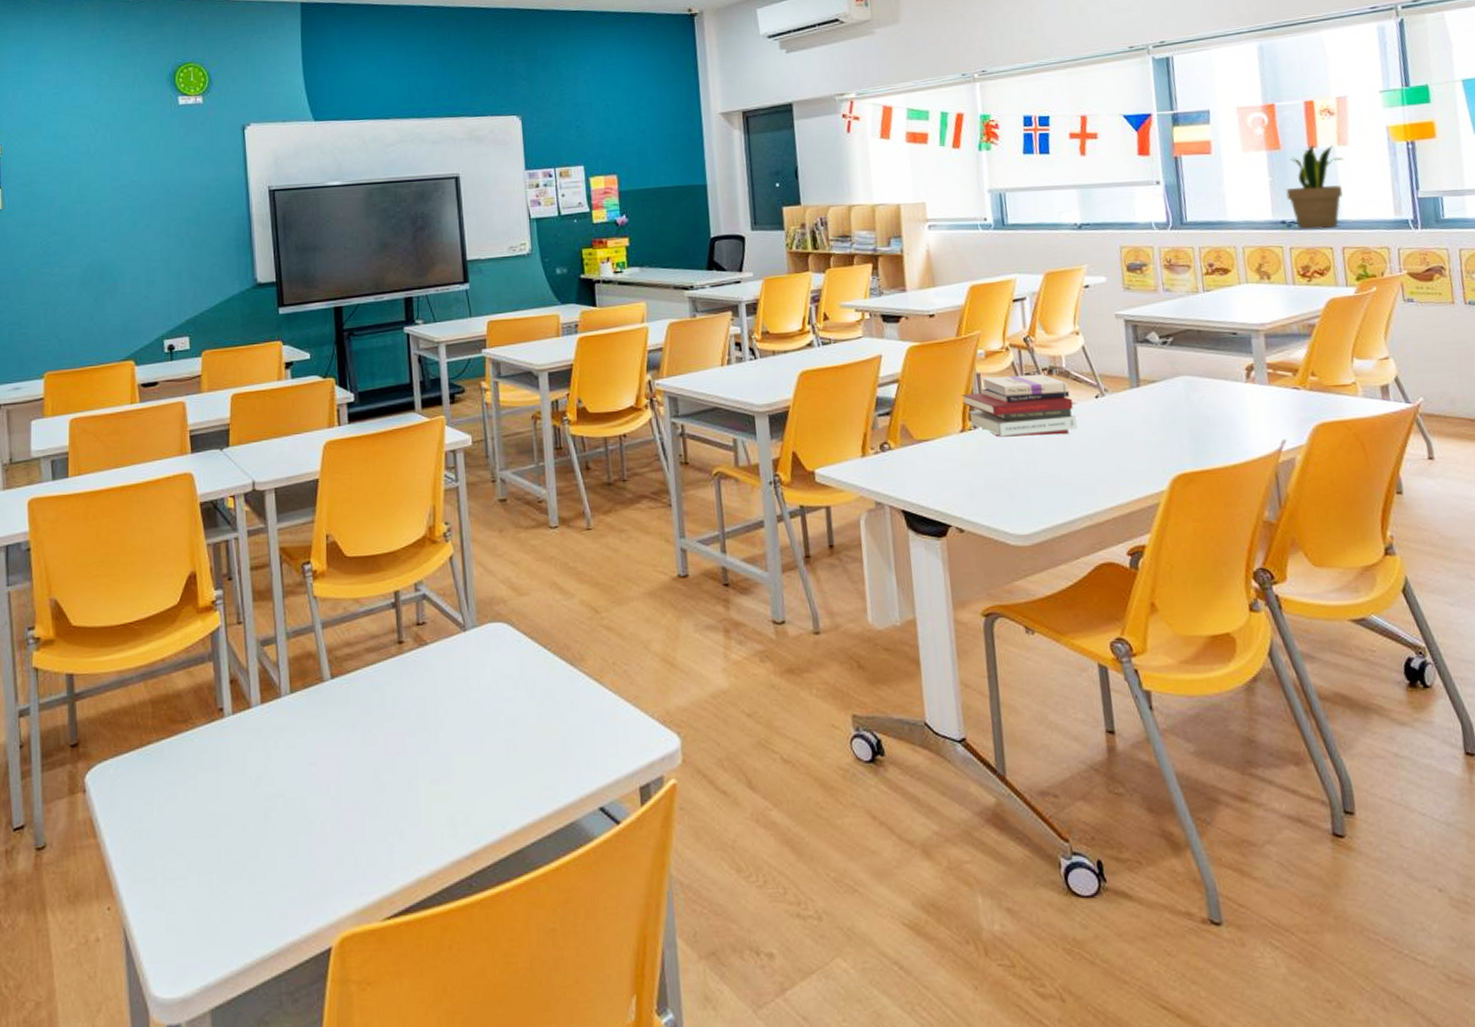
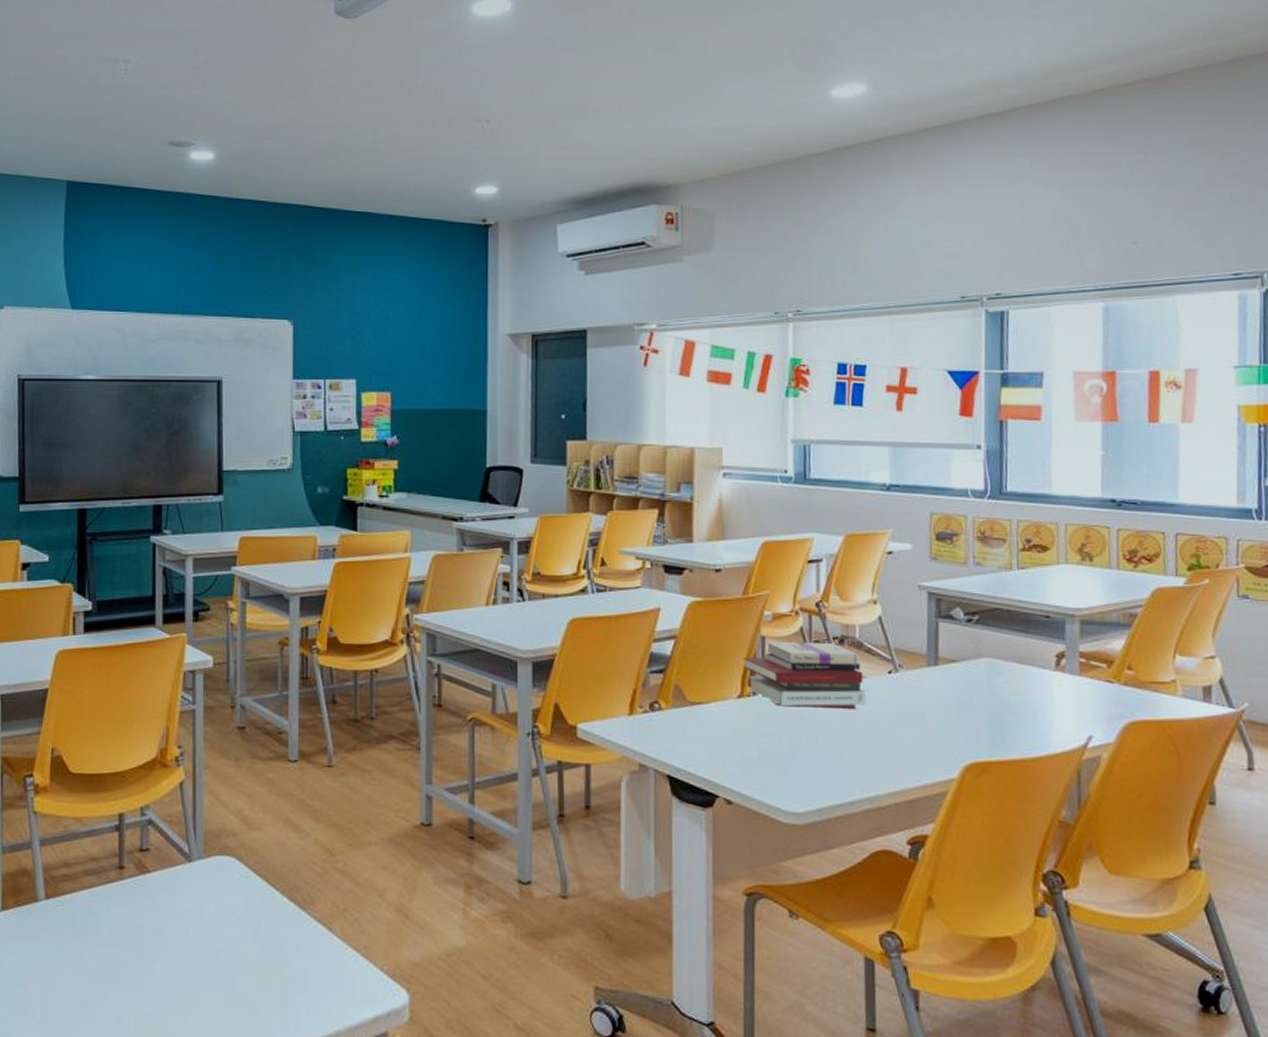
potted plant: present [1286,145,1344,230] -> none [1119,419,1187,512]

